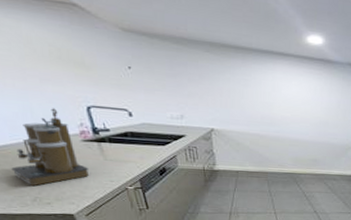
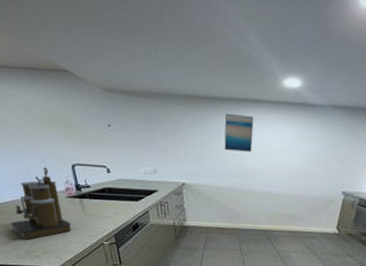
wall art: none [252,63,280,102] -> present [224,113,254,152]

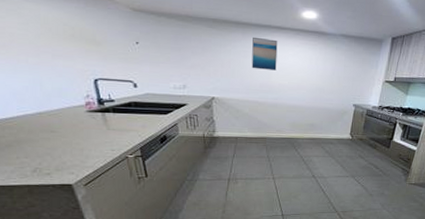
coffee maker: present [10,167,72,239] -> none [15,81,92,156]

